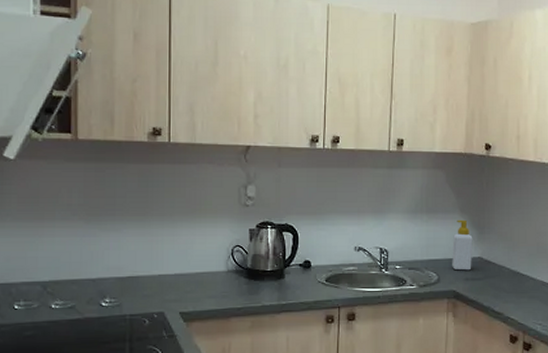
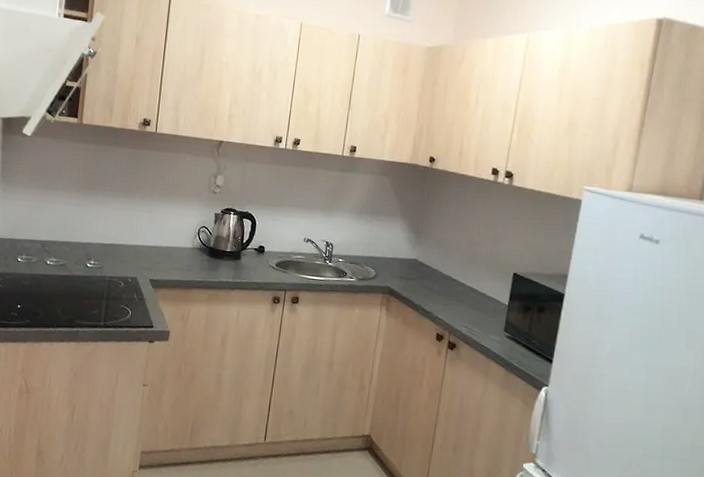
soap bottle: present [452,219,473,271] -> none [389,223,411,270]

